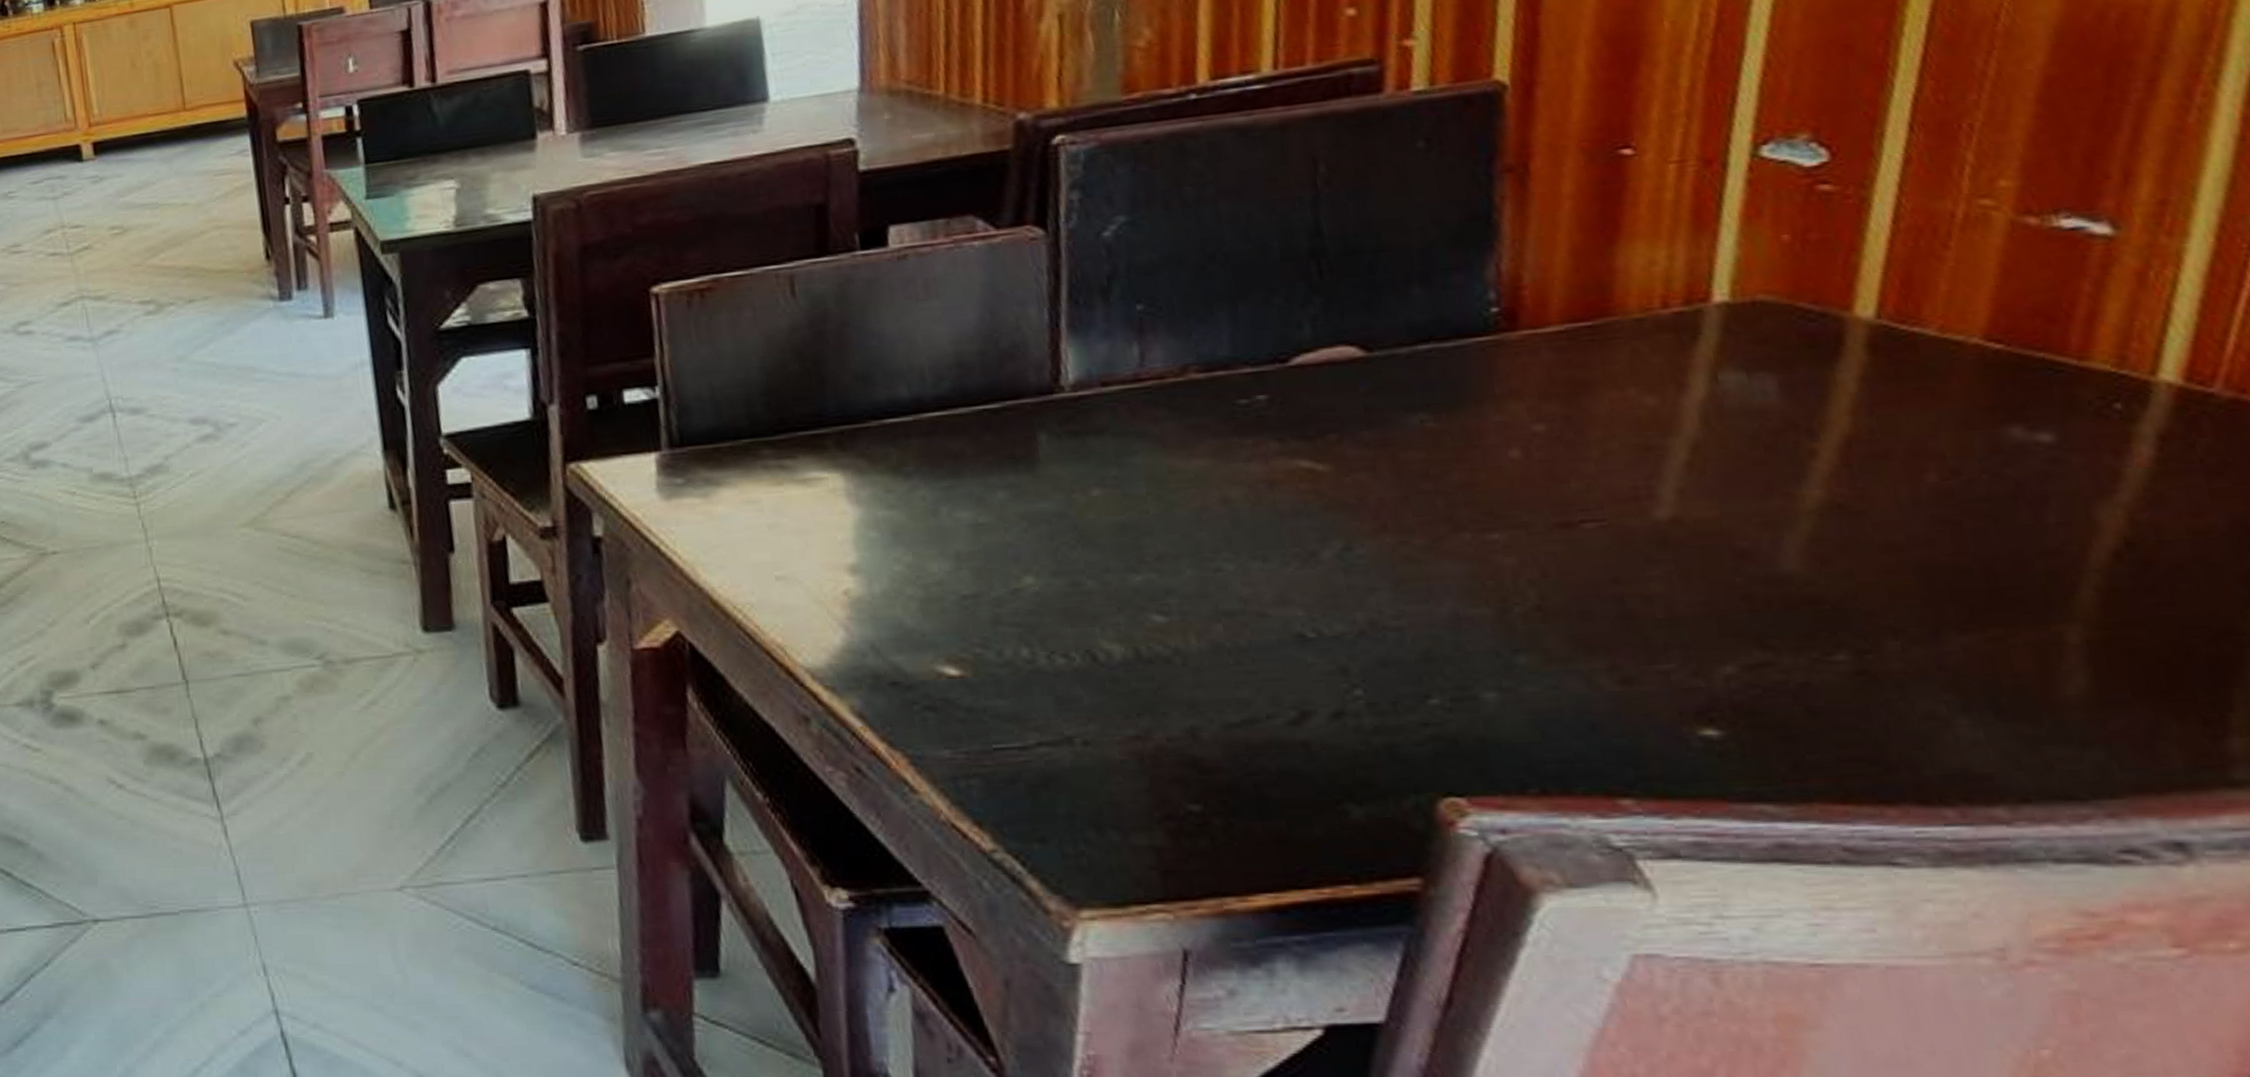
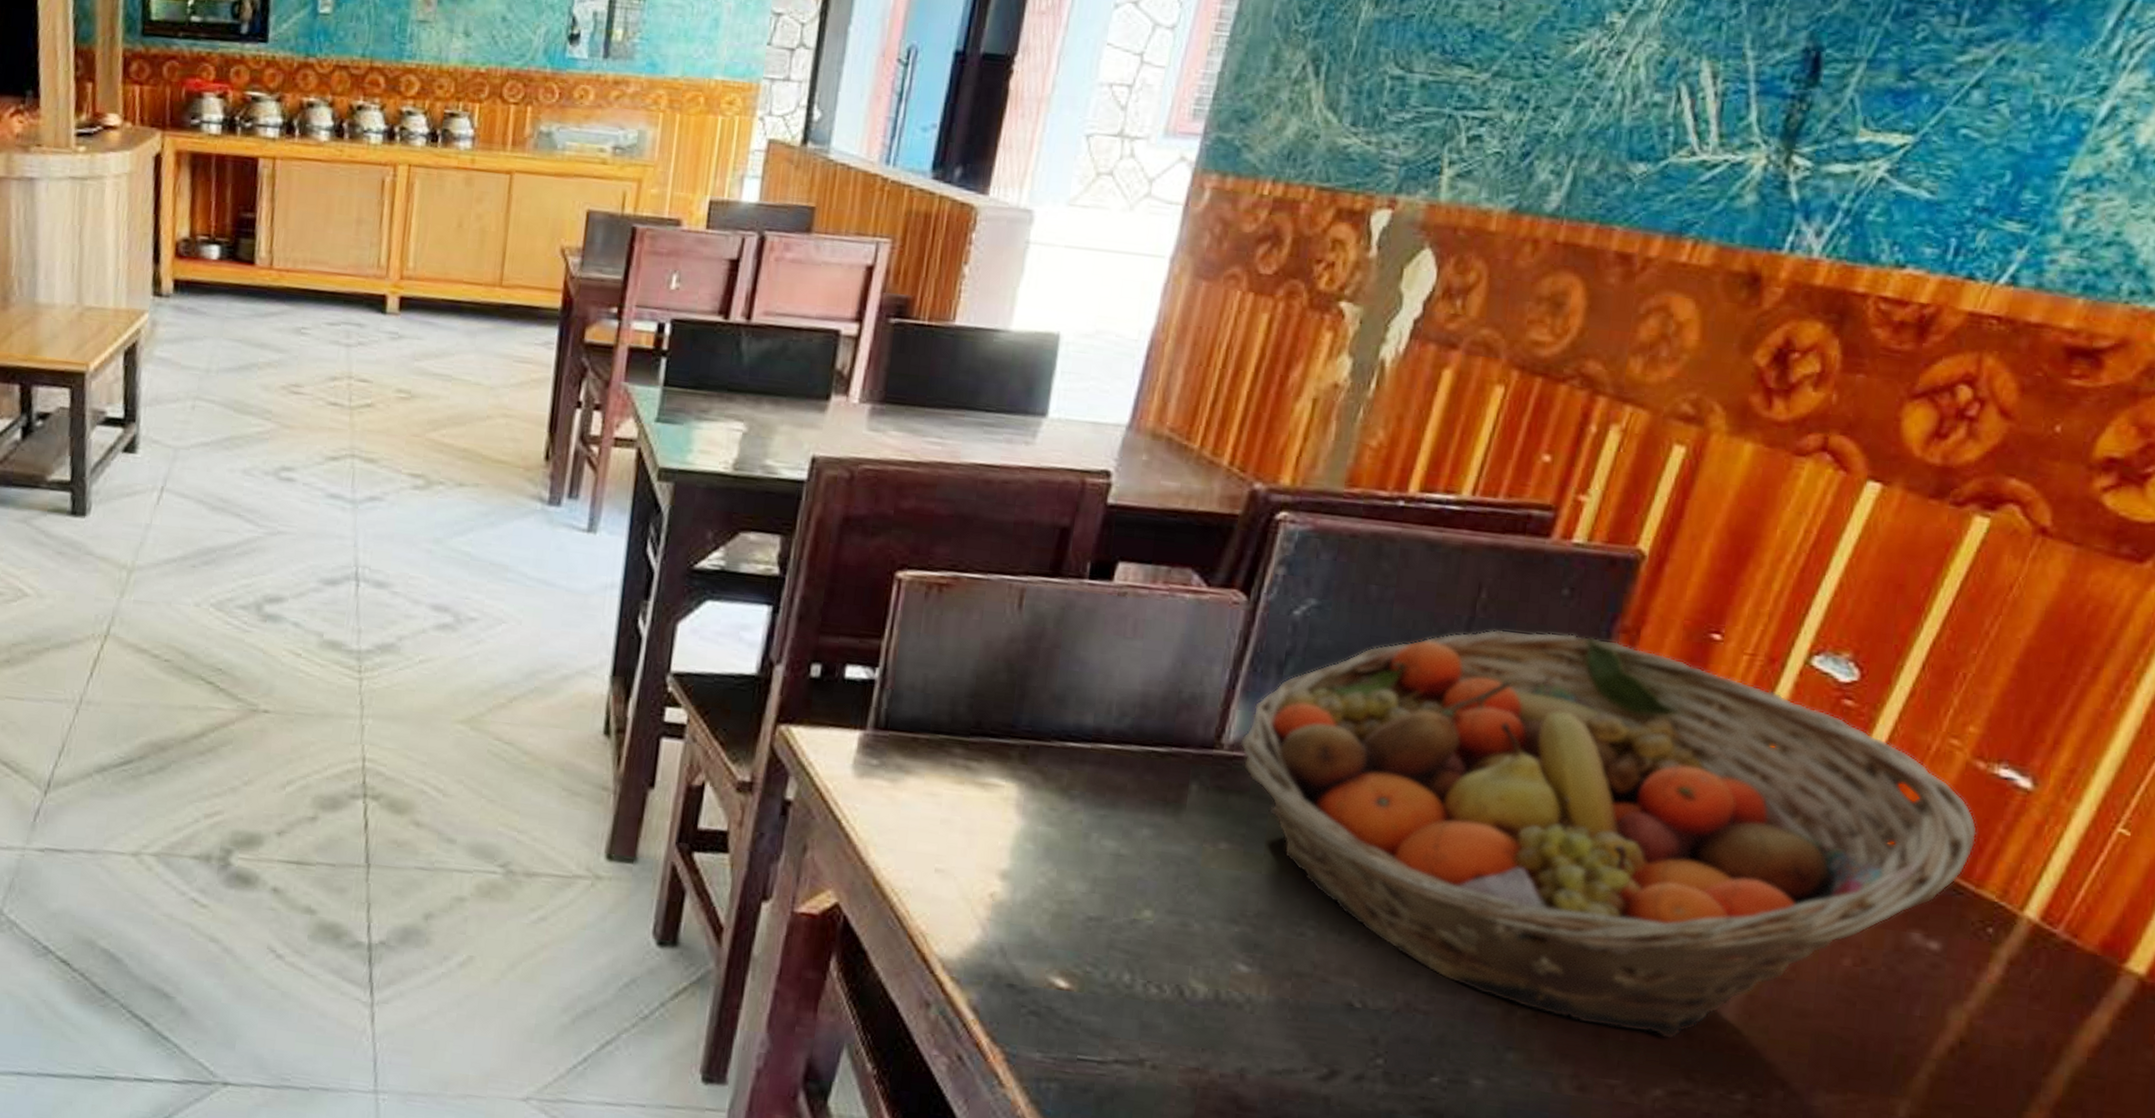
fruit basket: none [1081,183,2059,607] -> present [1239,629,1978,1040]

